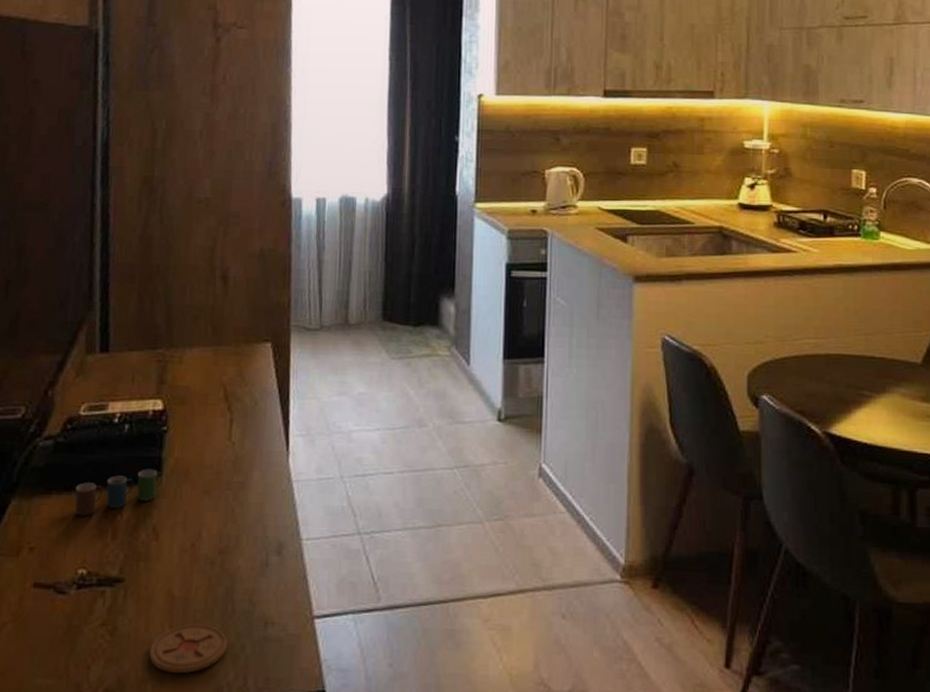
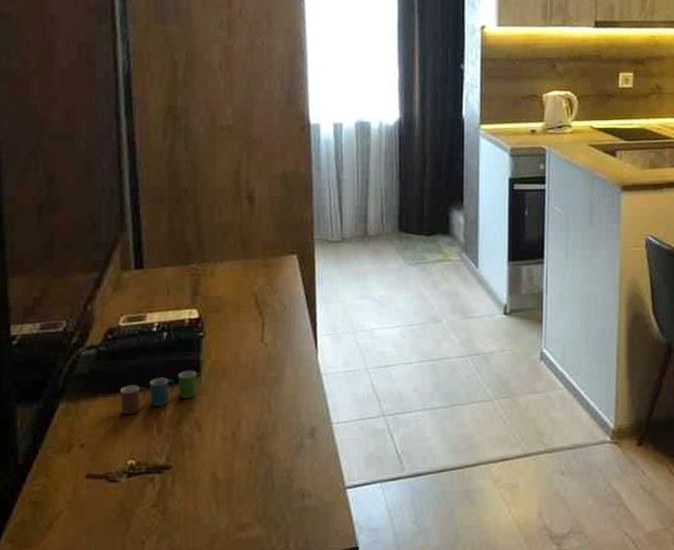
coaster: present [149,623,227,674] -> none [199,499,269,543]

